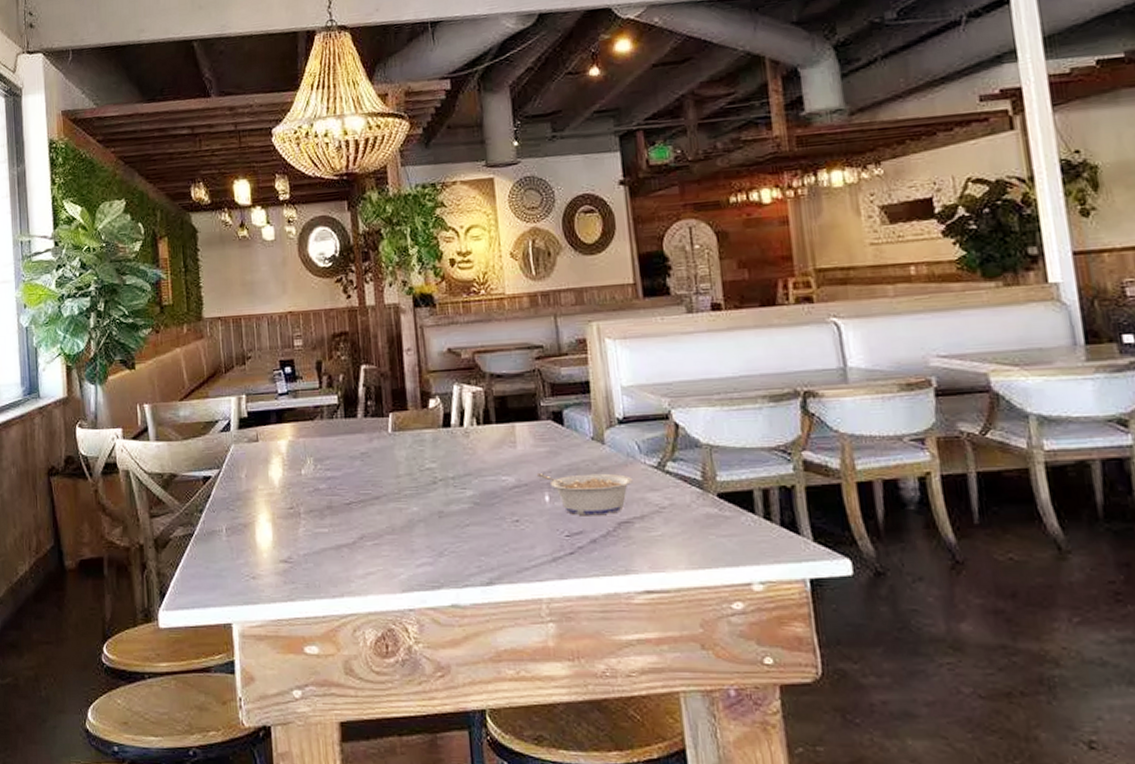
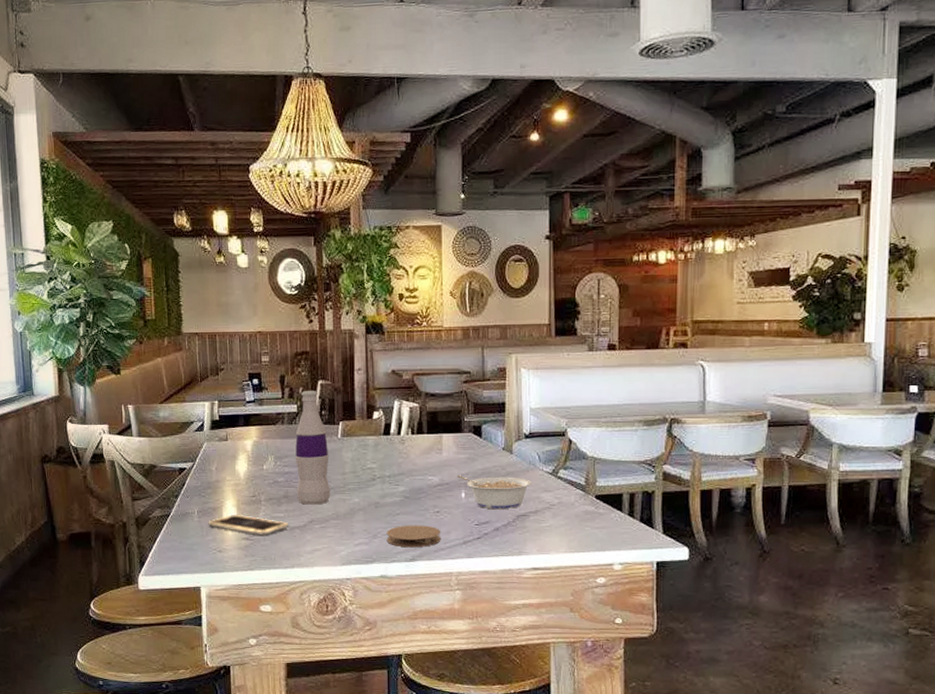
smartphone: none [238,530,335,557] -> present [208,514,289,535]
bottle: none [337,378,383,517] -> present [294,391,330,505]
coaster: none [454,538,525,568] -> present [386,525,441,548]

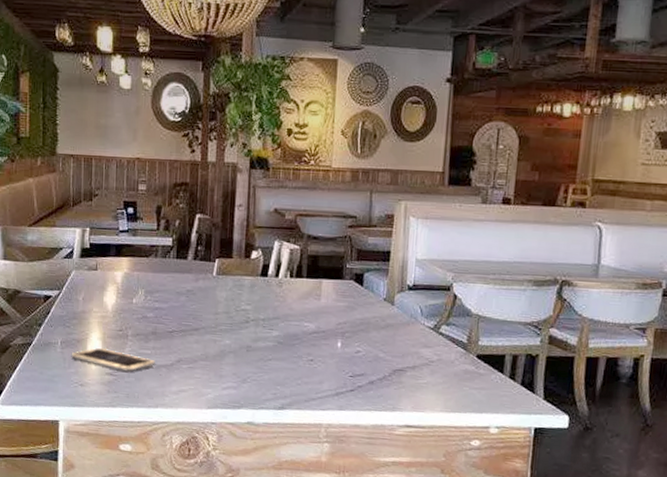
bottle: present [294,391,330,505] -> none [165,224,203,344]
coaster: present [386,525,441,548] -> none [256,371,314,396]
legume: present [457,475,532,509] -> none [334,324,412,362]

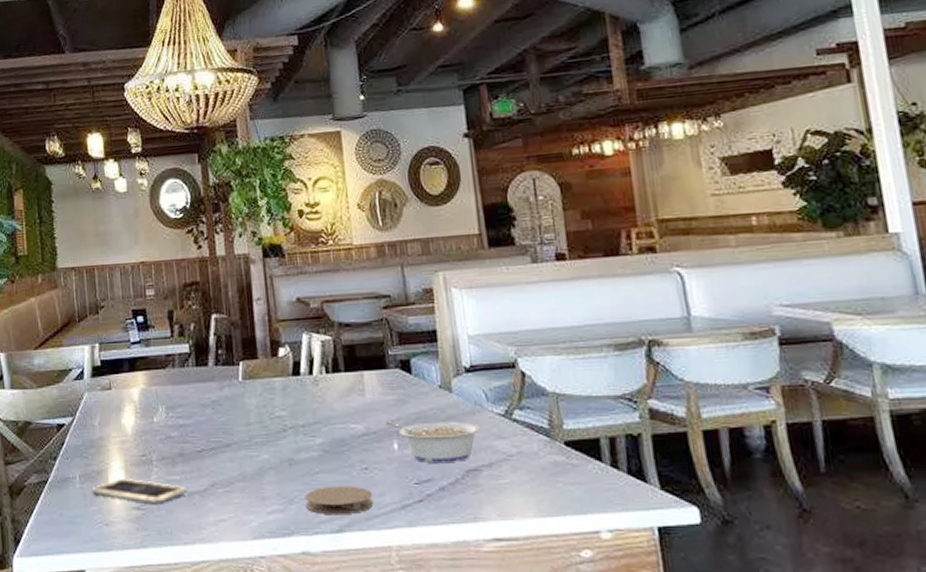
coaster: none [256,371,314,396] -> present [304,486,374,515]
legume: none [334,324,412,362] -> present [386,421,481,463]

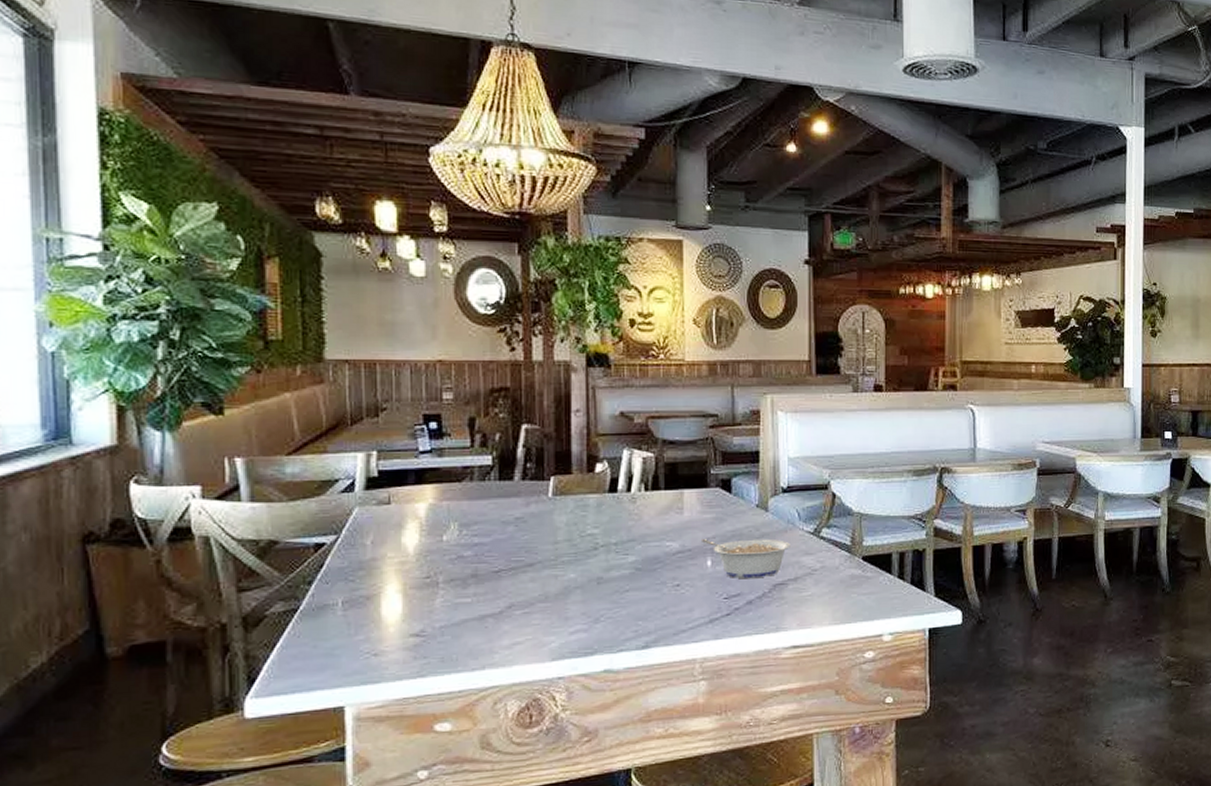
smartphone: present [91,477,187,504] -> none [358,602,478,629]
coaster: present [304,486,374,515] -> none [611,602,682,632]

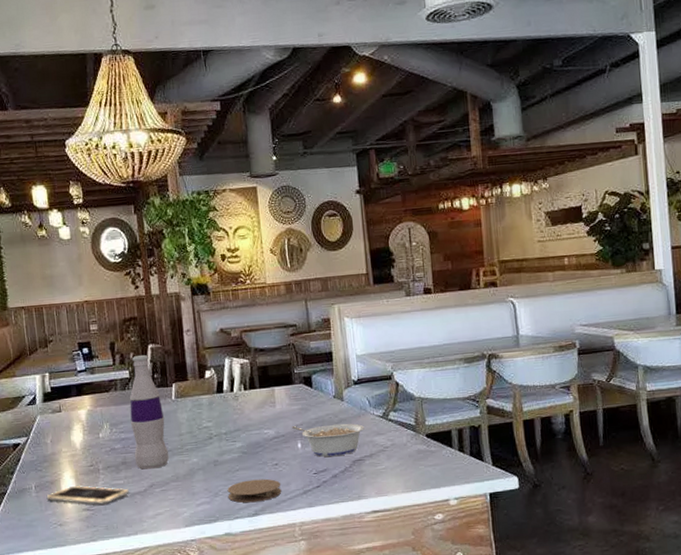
smartphone: none [358,602,478,629] -> present [46,485,129,505]
bottle: none [487,438,536,585] -> present [130,355,169,470]
coaster: none [611,602,682,632] -> present [227,478,282,503]

